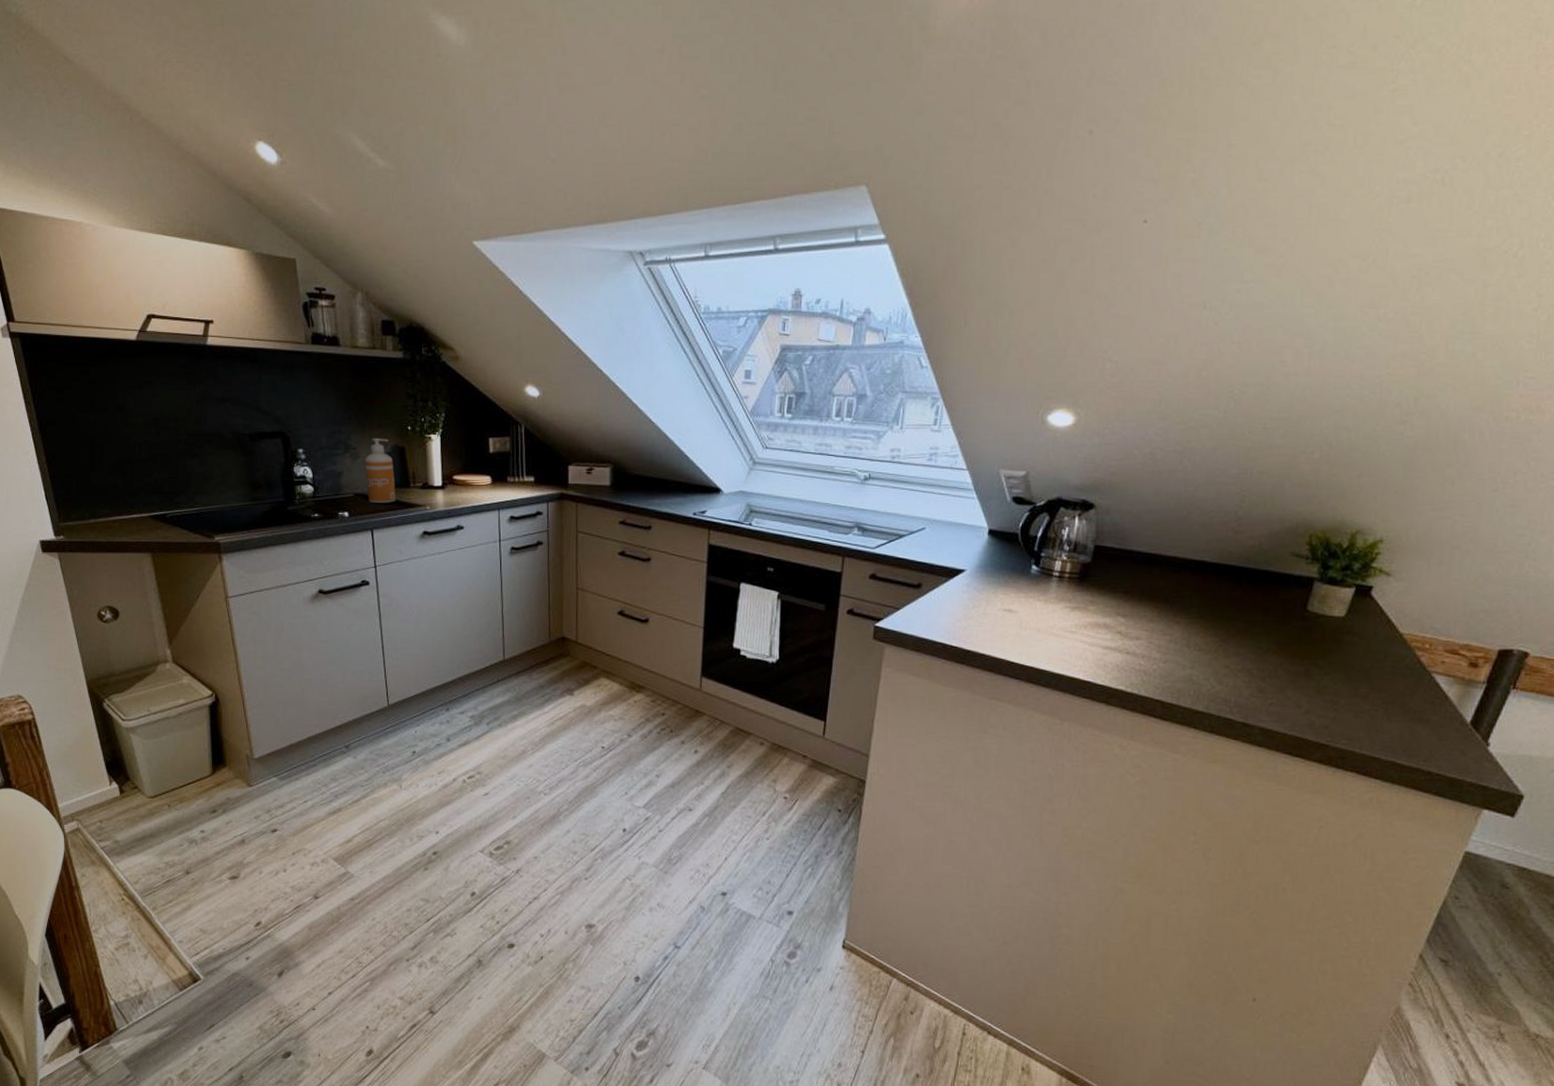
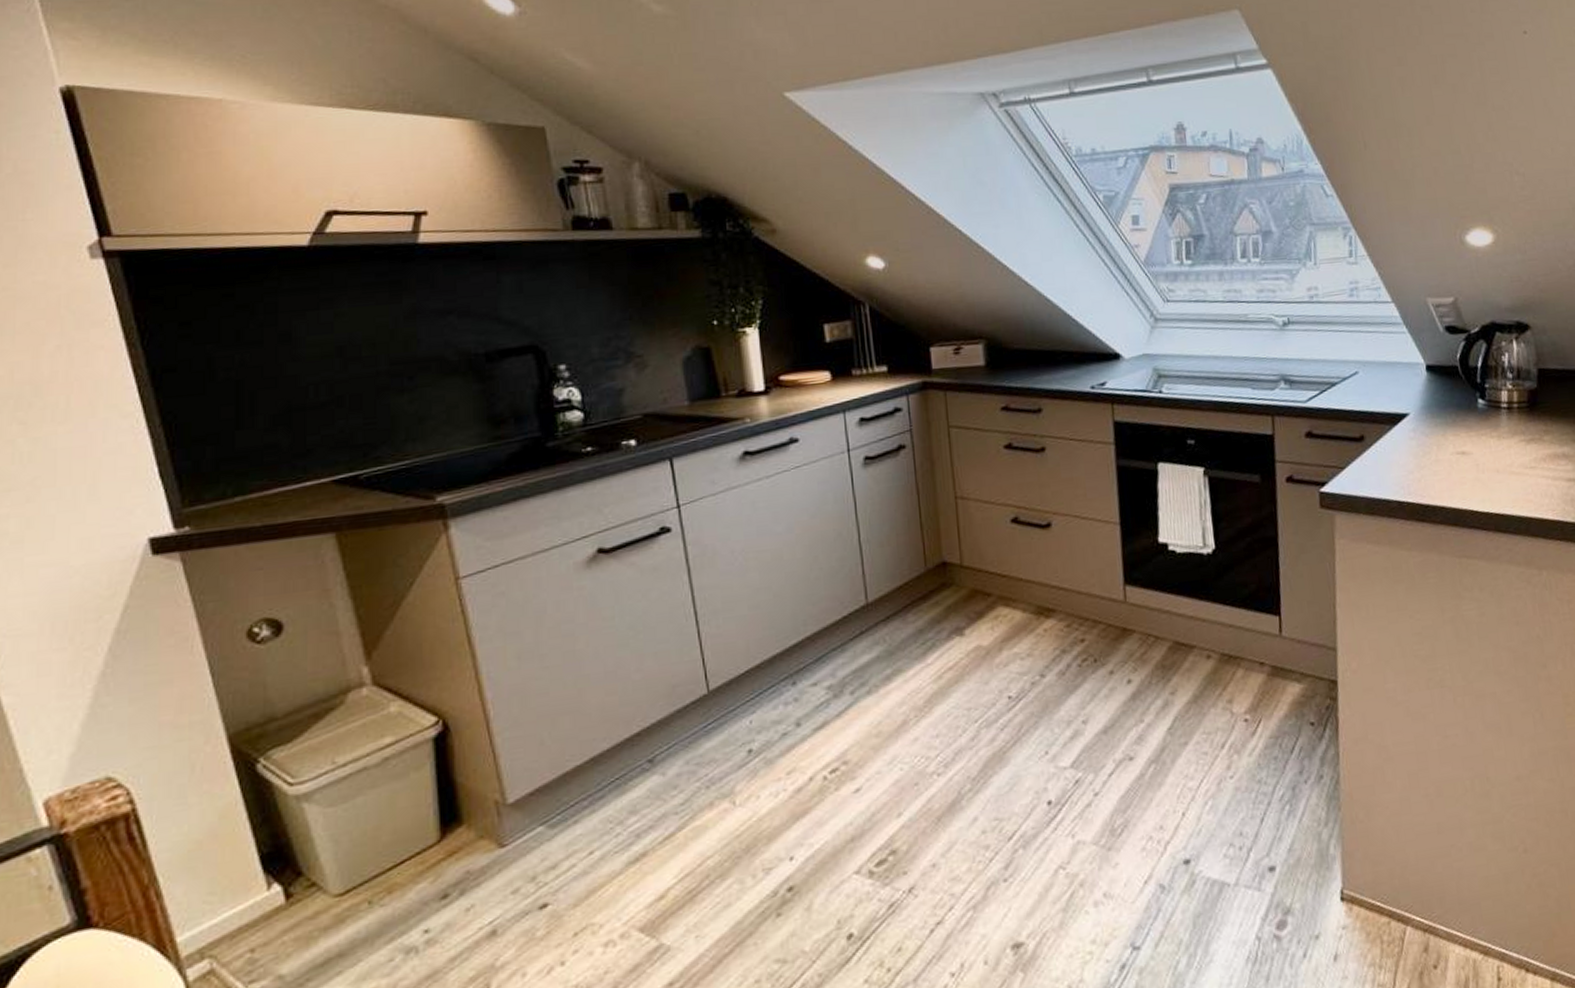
soap dispenser: present [364,437,397,503] -> none [654,339,703,424]

